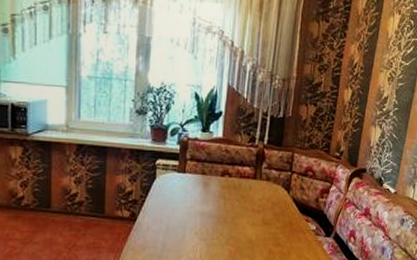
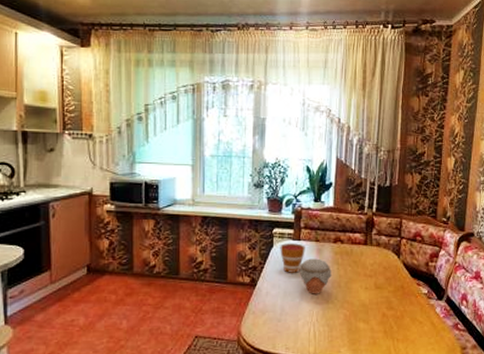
cup: none [163,176,191,207] -> present [280,243,305,273]
jar: none [183,192,218,230] -> present [299,258,332,294]

